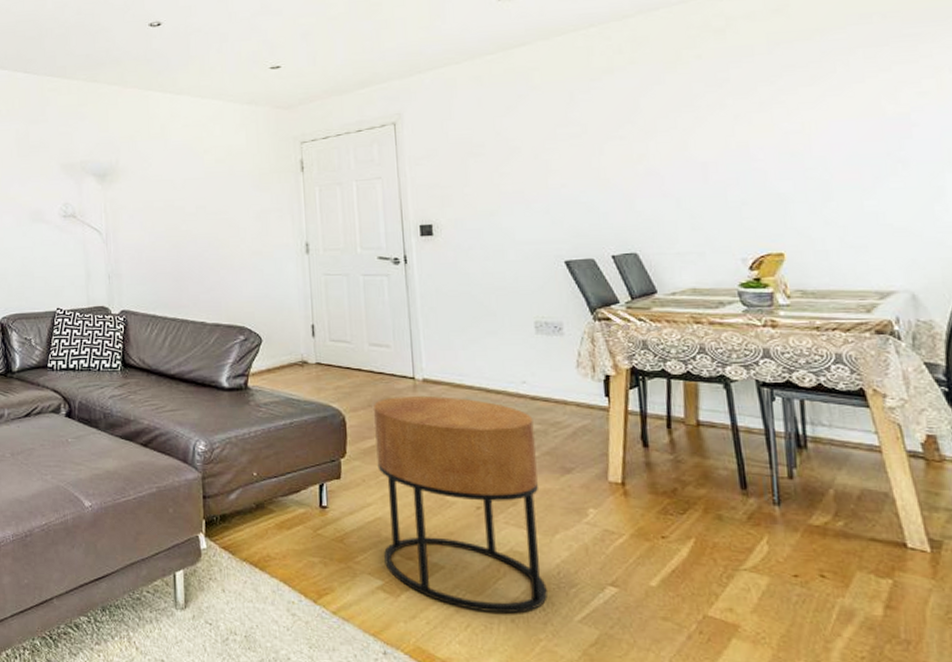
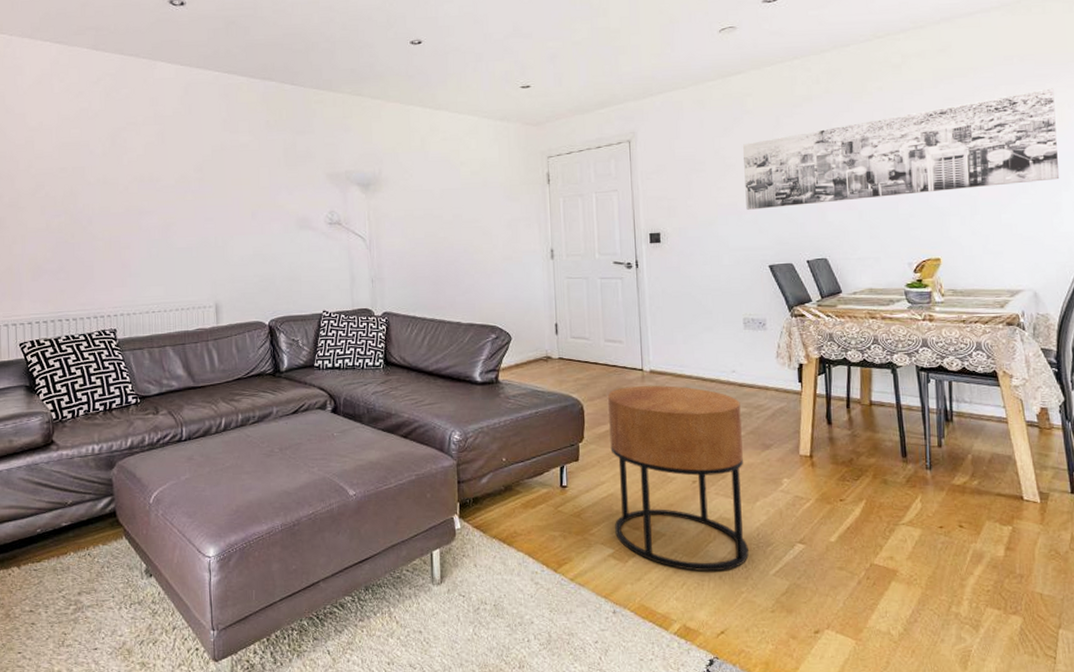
wall art: none [530,49,942,198] -> present [743,88,1060,210]

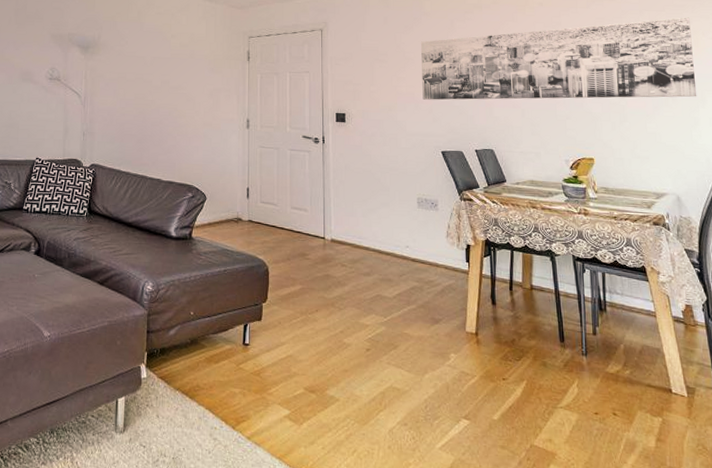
side table: present [608,385,749,572] -> none [291,253,417,441]

